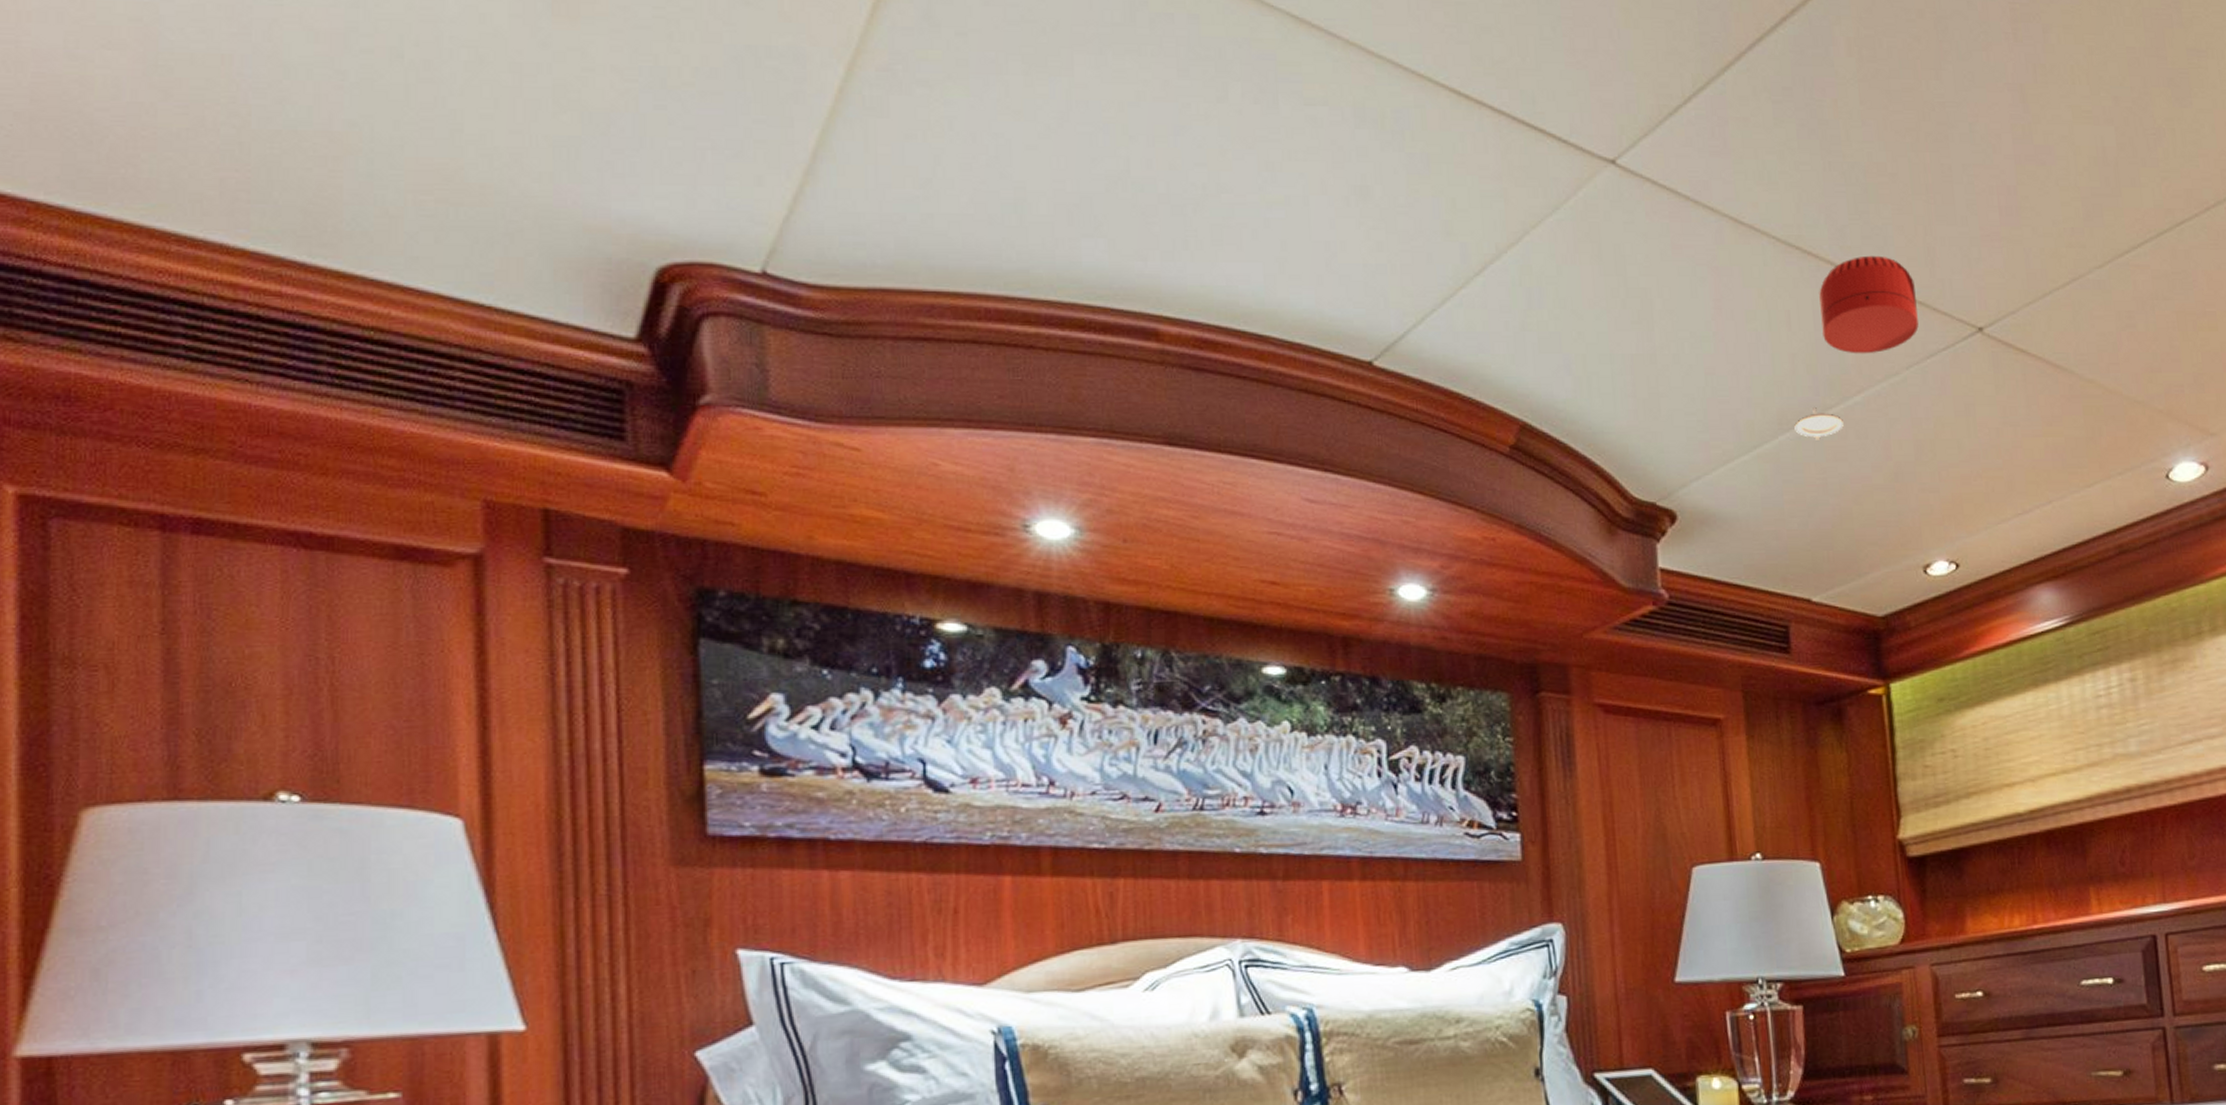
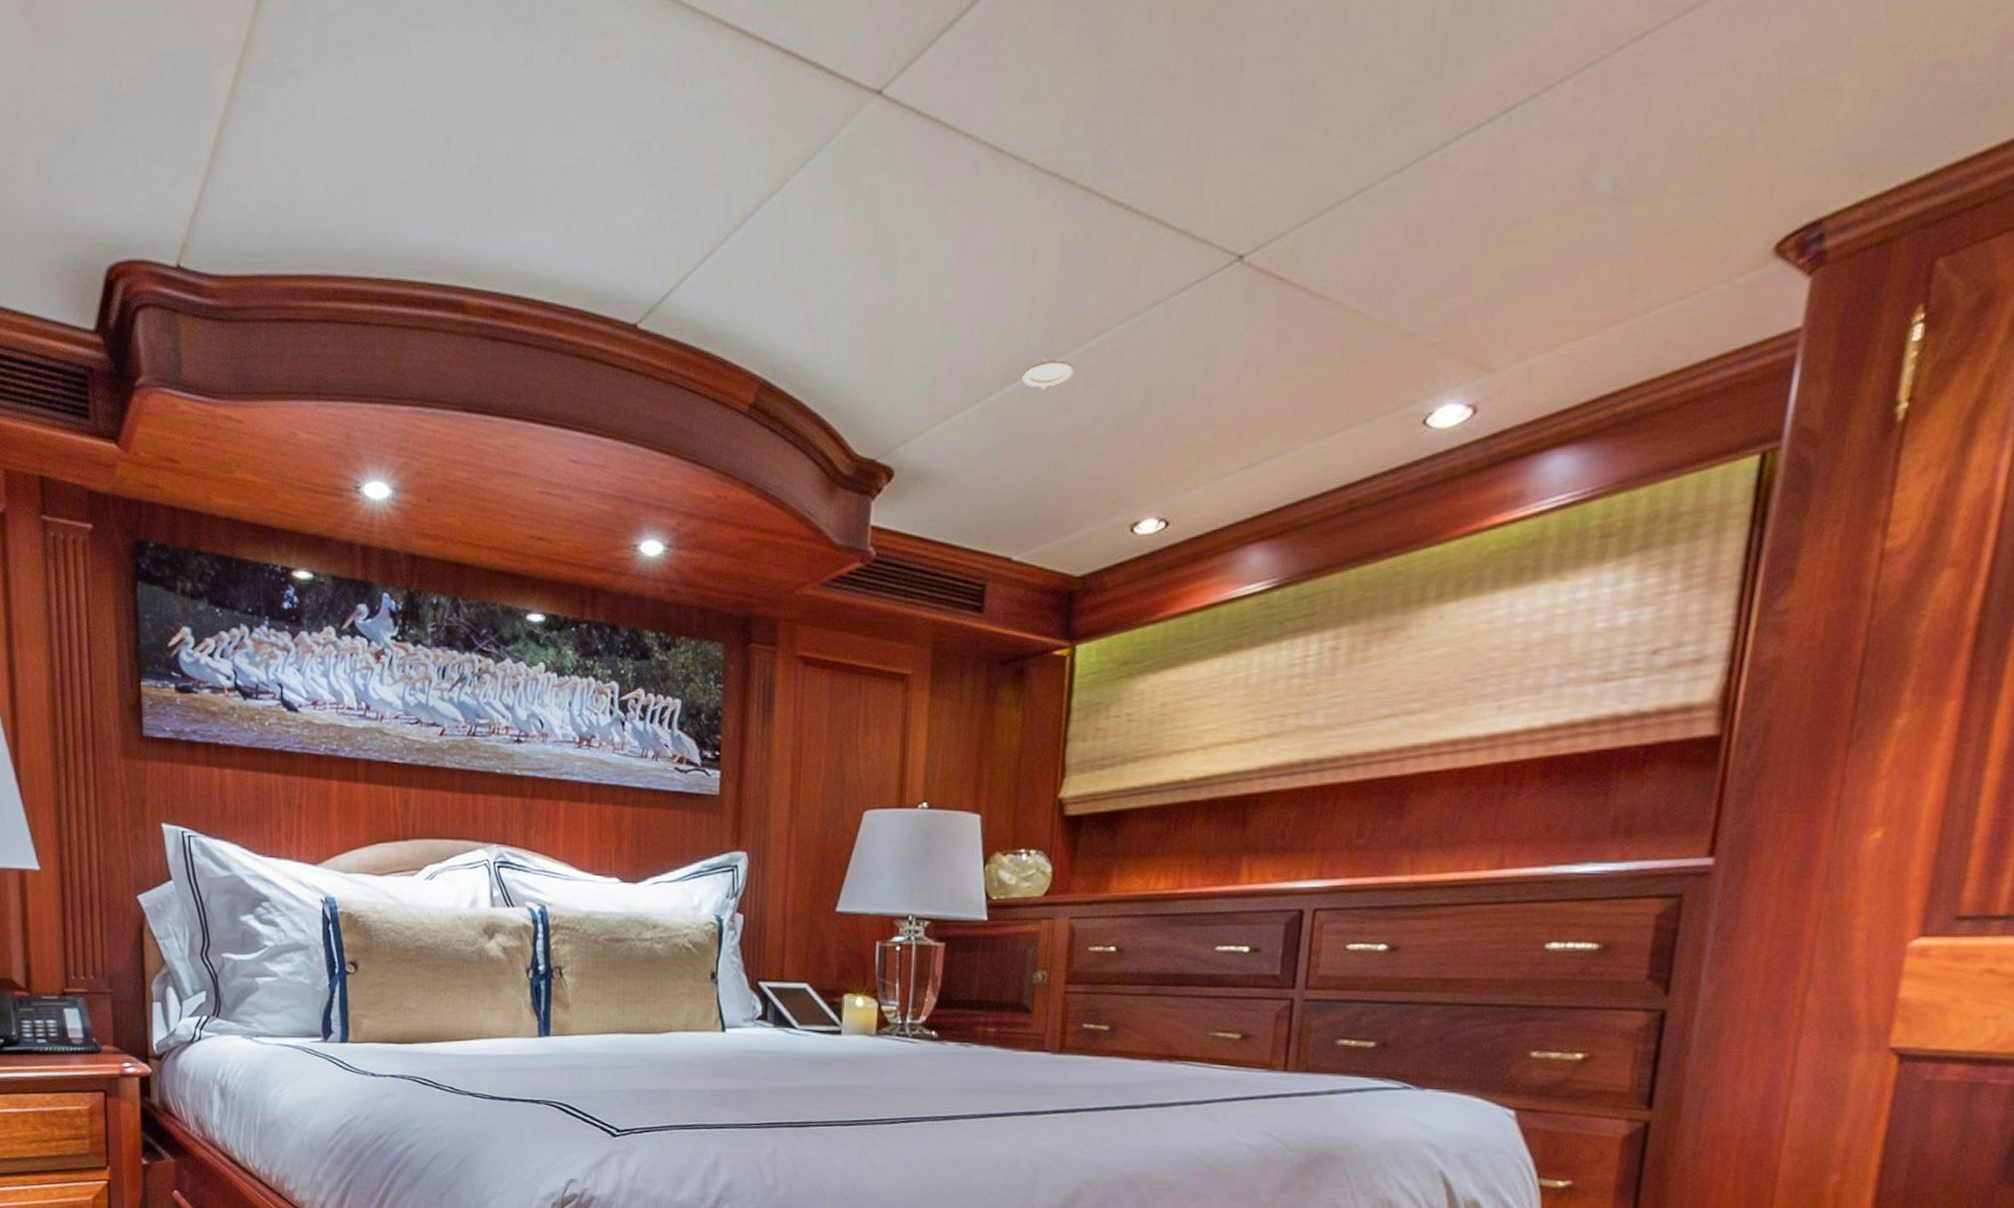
smoke detector: present [1819,255,1919,354] -> none [1067,177,1176,294]

